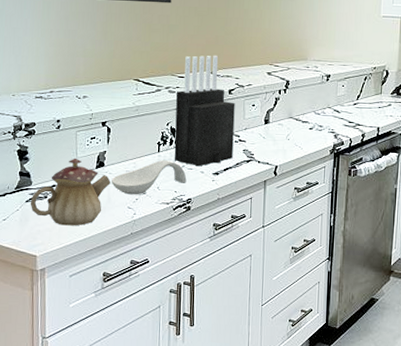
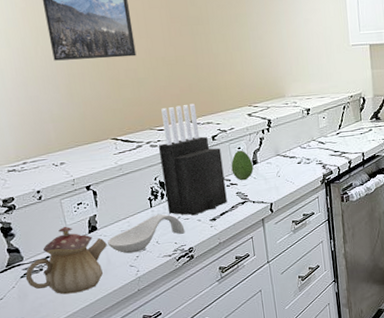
fruit: none [242,107,265,139] -> present [231,150,254,181]

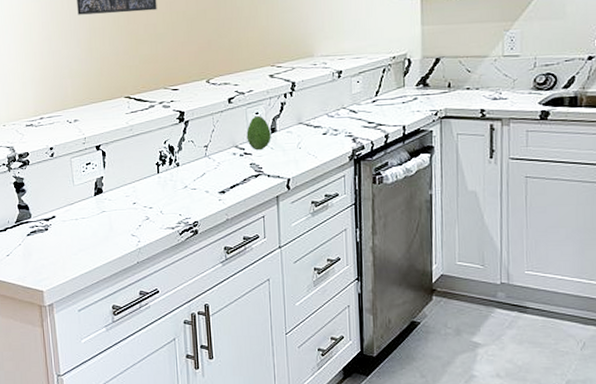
teapot: present [25,226,107,295] -> none [31,186,111,258]
spoon rest: present [108,214,185,254] -> none [112,182,191,221]
knife block: present [158,103,227,216] -> none [170,61,239,186]

